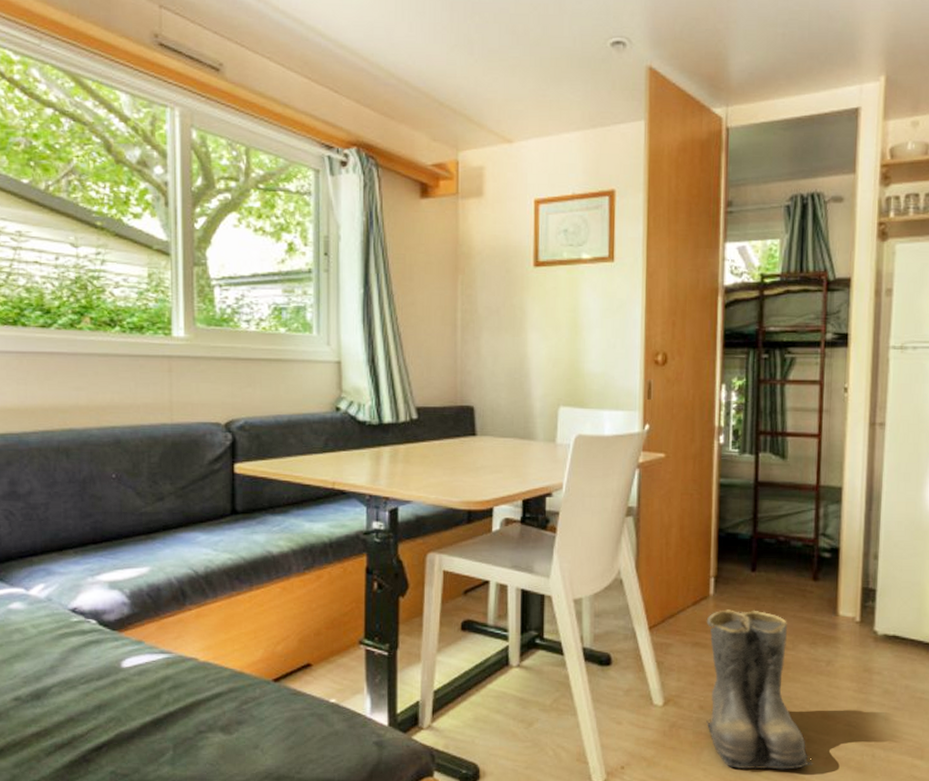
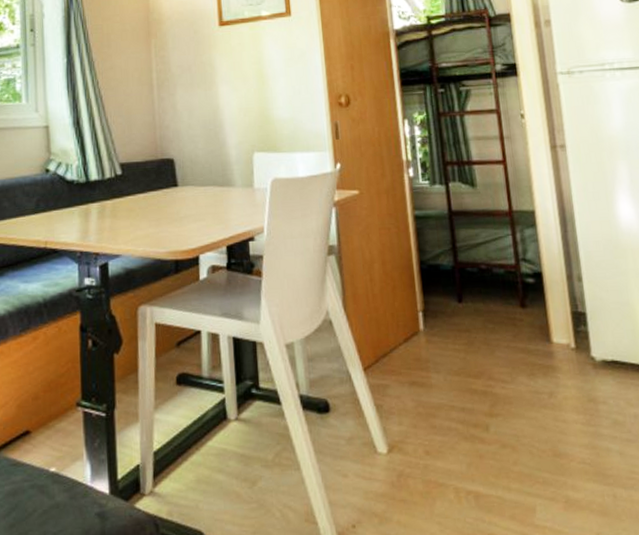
boots: present [706,609,814,770] -> none [421,343,553,521]

